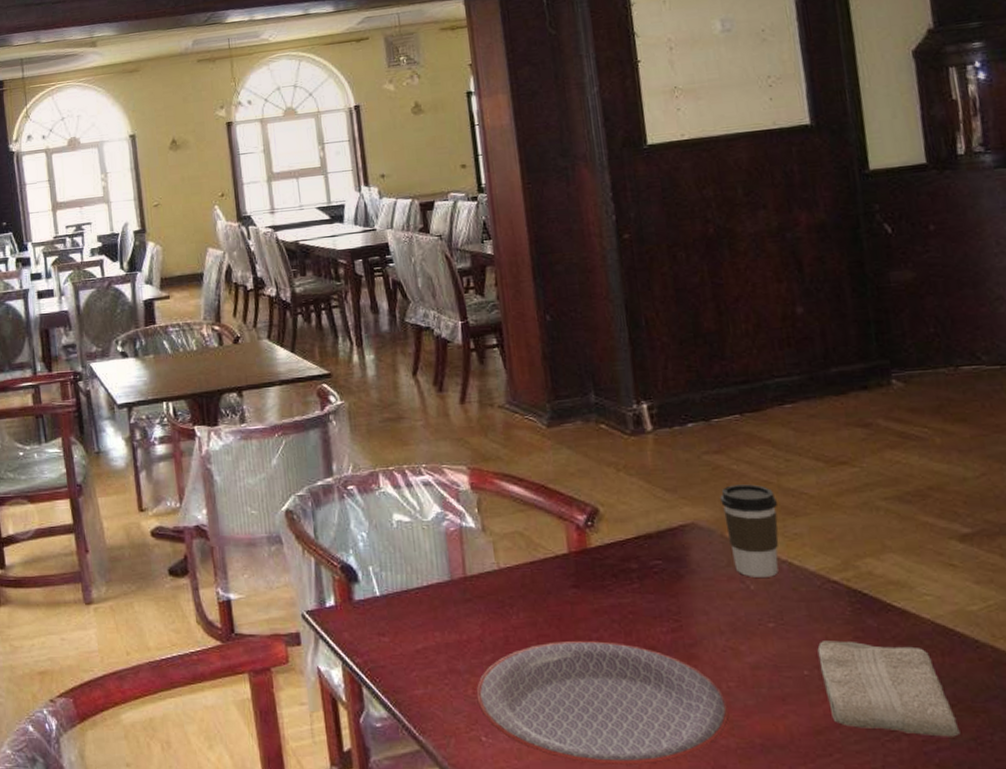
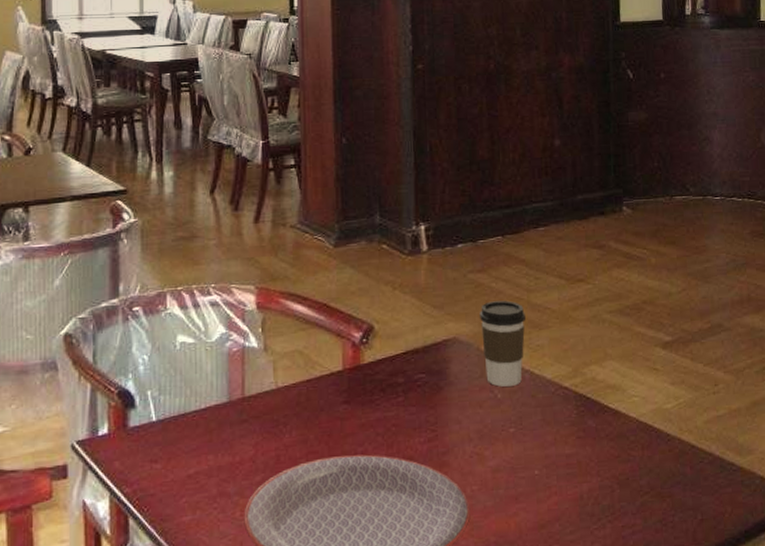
washcloth: present [817,641,960,737] -> none [547,441,651,522]

